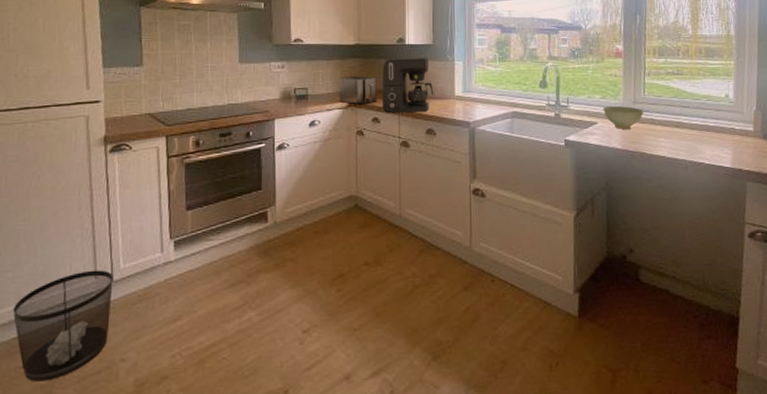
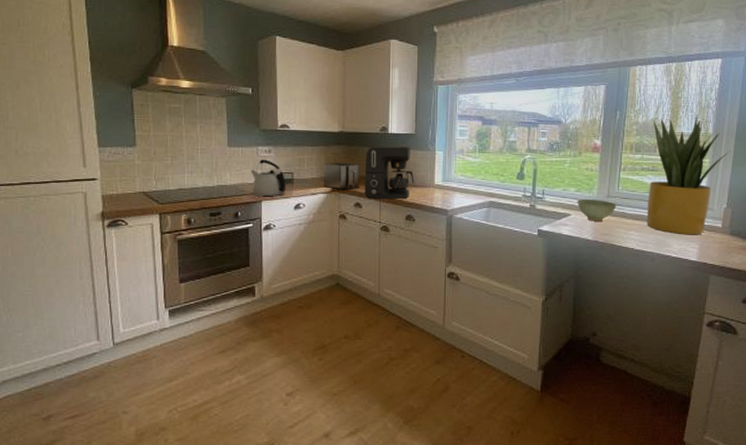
waste bin: present [12,270,114,382] -> none [24,333,114,428]
kettle: none [262,75,301,116] -> present [250,159,286,198]
planter: none [674,17,754,141] -> present [646,115,730,235]

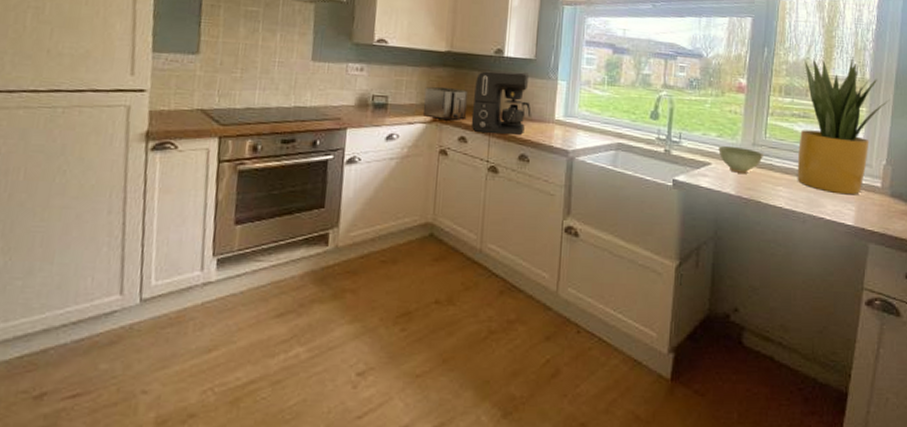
kettle: present [250,159,286,198] -> none [336,78,379,125]

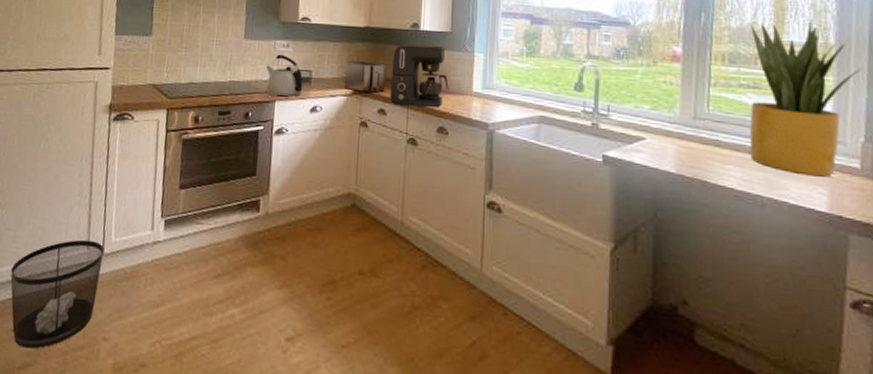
waste bin: none [18,285,143,410] -> present [10,239,105,349]
kettle: none [336,78,379,125] -> present [265,54,303,98]
bowl: present [718,145,763,173] -> none [653,119,707,150]

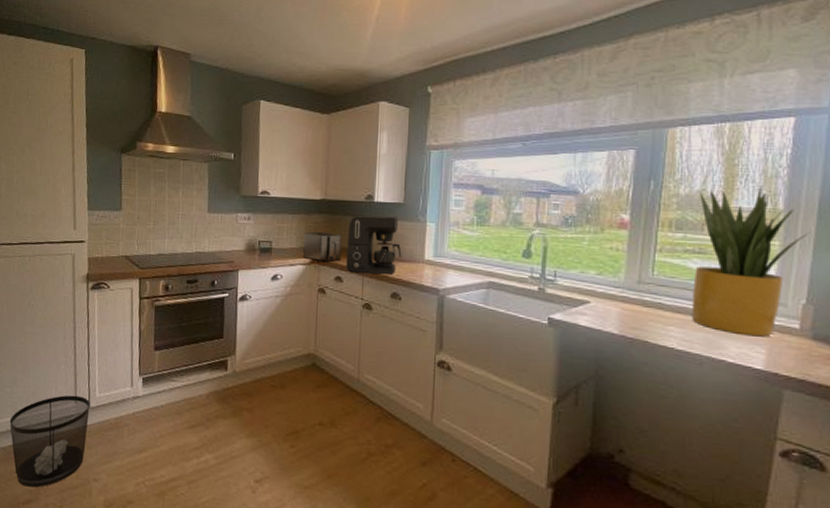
kettle: present [265,54,303,98] -> none [228,226,264,267]

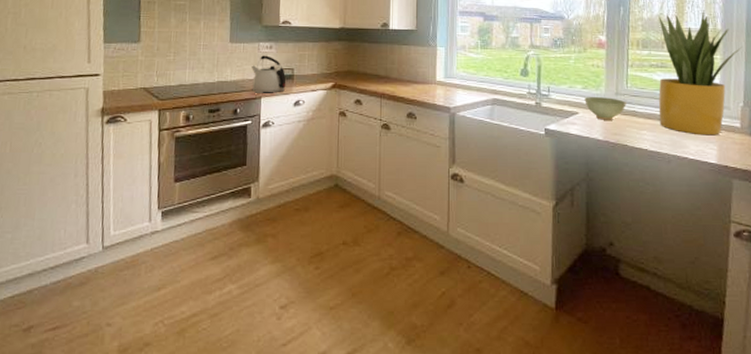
waste bin: present [9,395,90,488] -> none [10,235,104,341]
kettle: none [228,226,264,267] -> present [250,55,286,94]
toaster: present [302,231,343,263] -> none [323,58,361,87]
coffee maker: present [345,215,402,276] -> none [364,41,416,97]
bowl: none [598,283,651,312] -> present [584,96,626,120]

